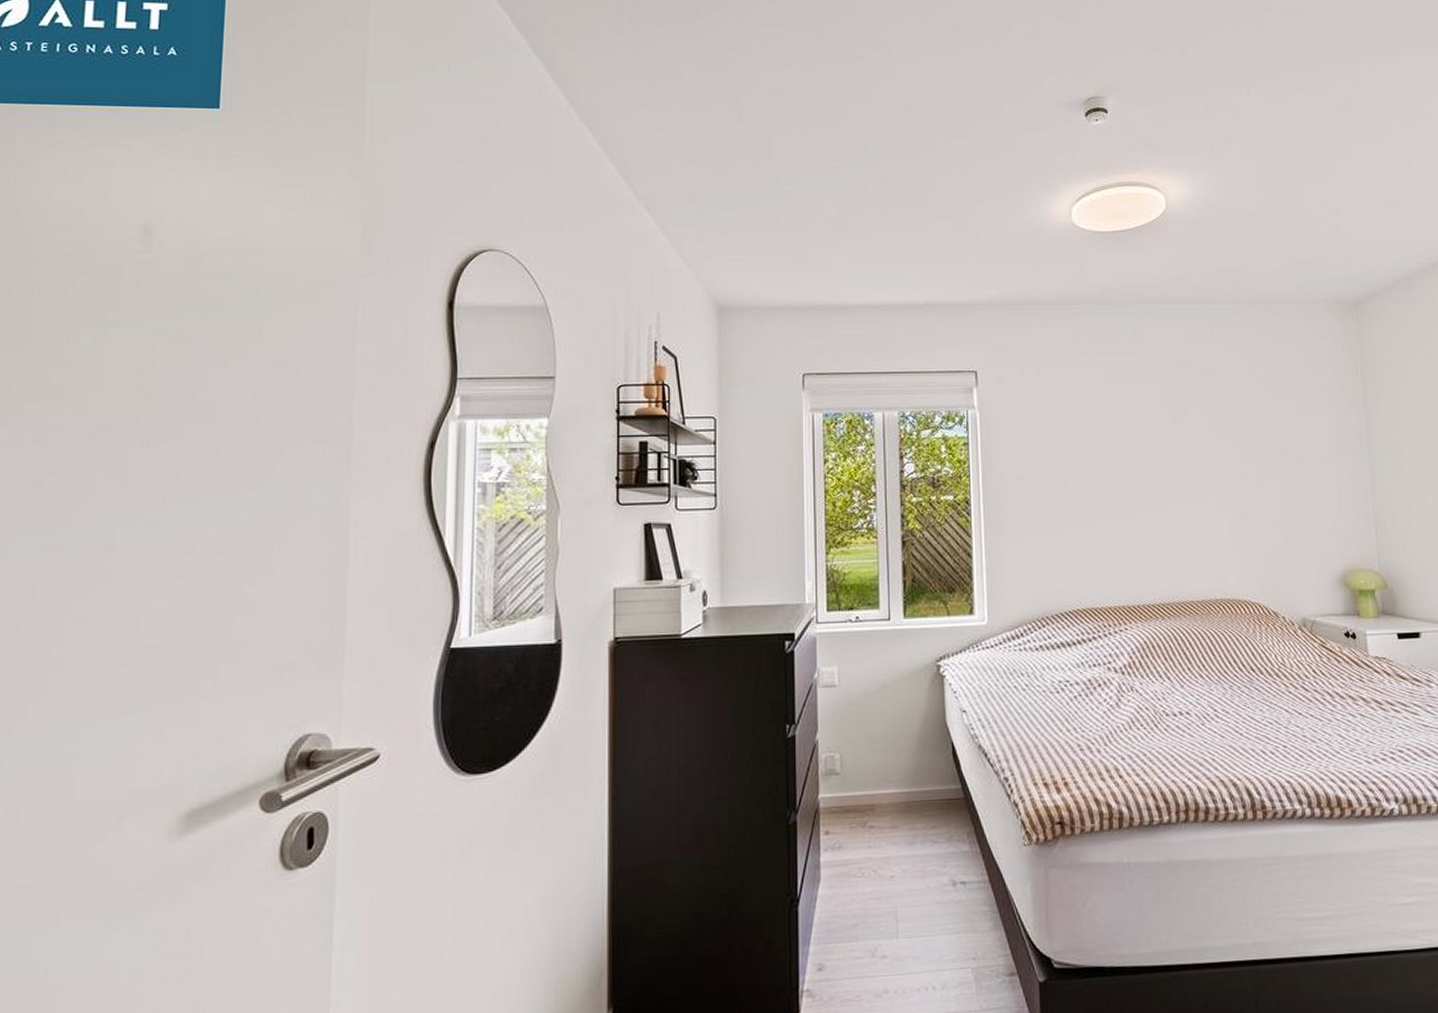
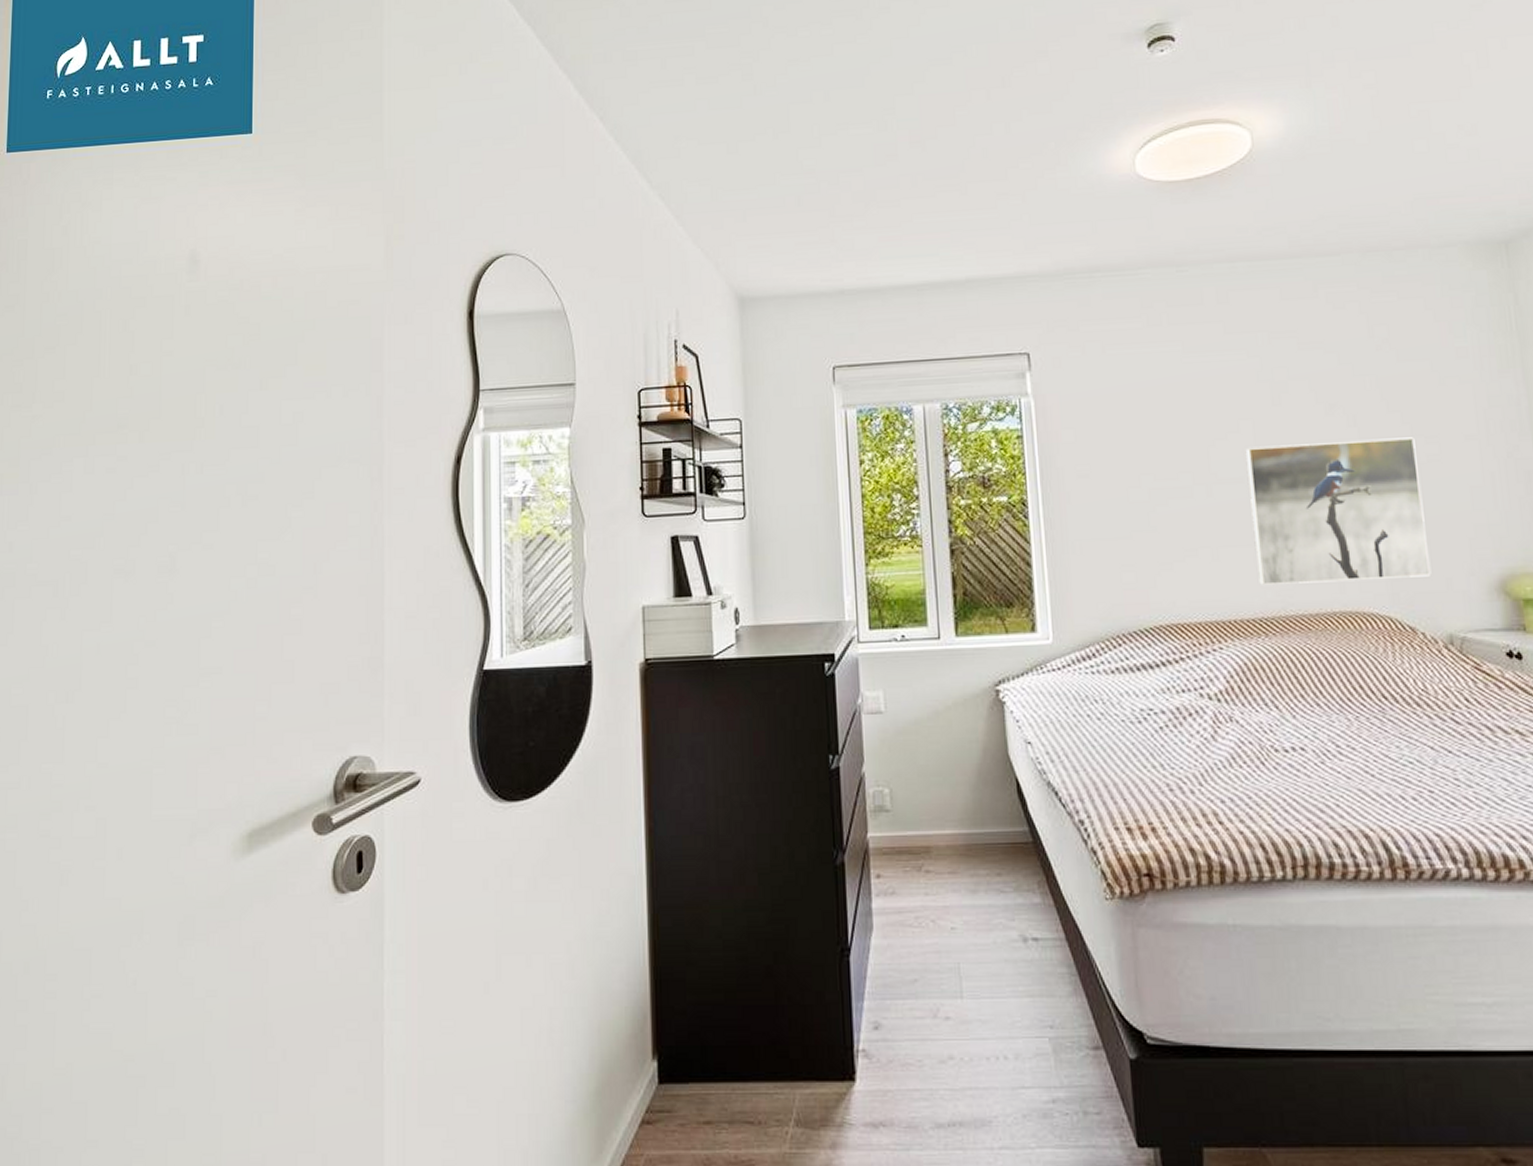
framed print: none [1151,457,1291,576] -> present [1245,437,1432,585]

